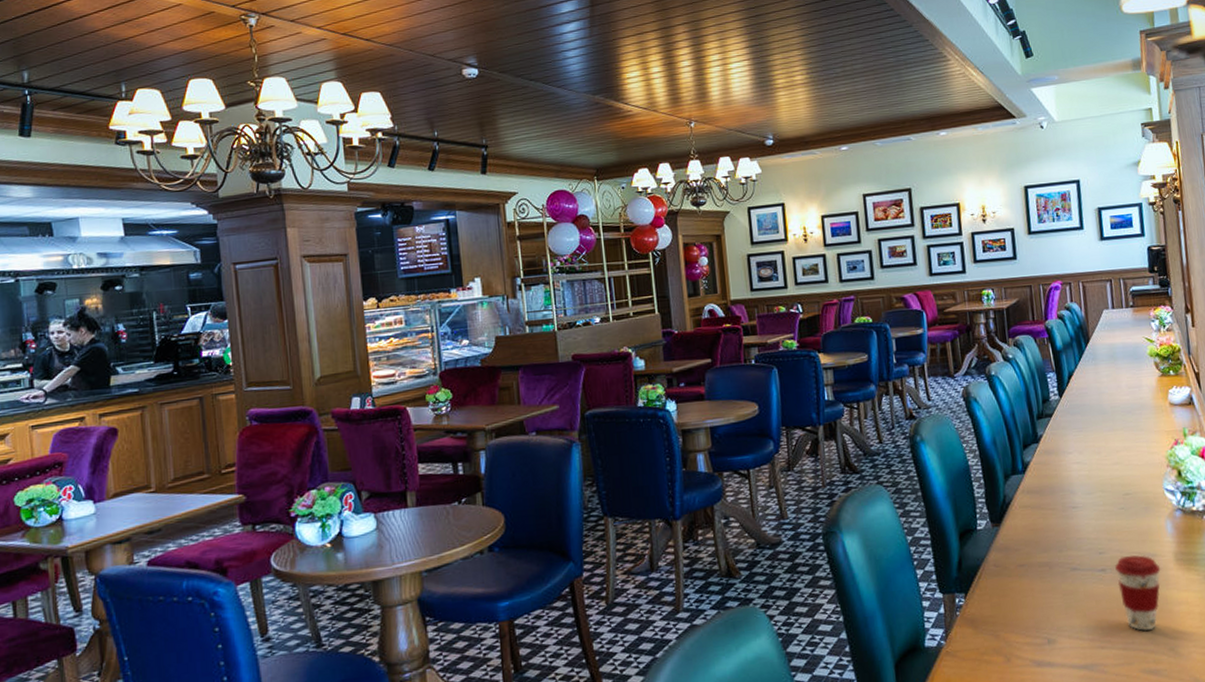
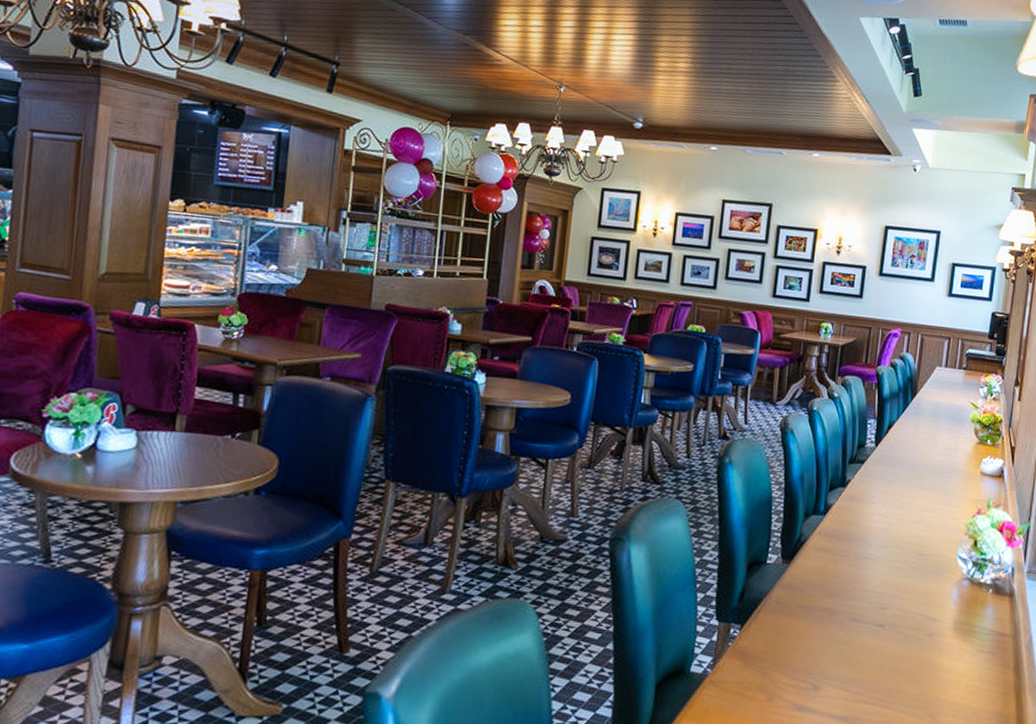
coffee cup: present [1115,555,1161,632] -> none [893,615,938,694]

